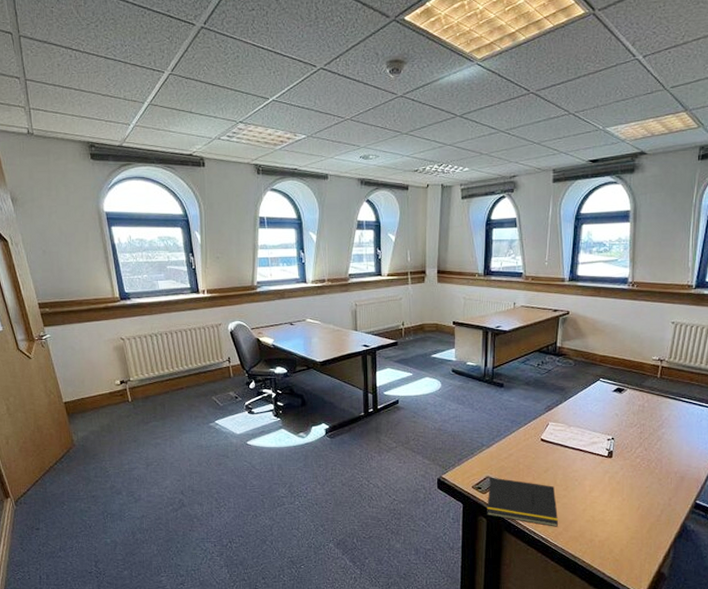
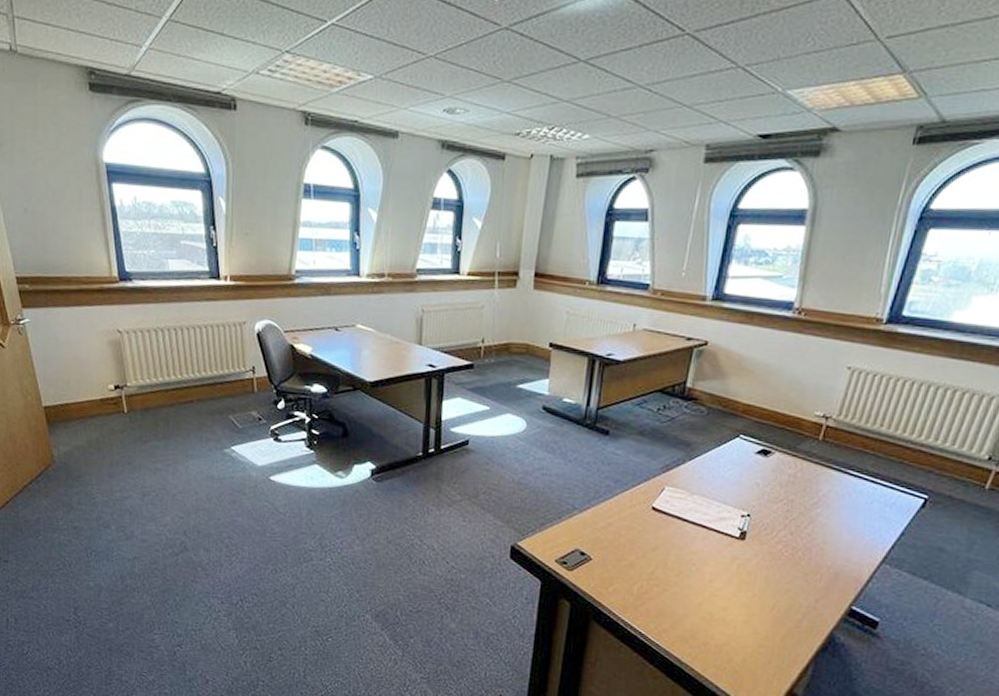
notepad: present [487,477,558,527] -> none [571,550,665,622]

